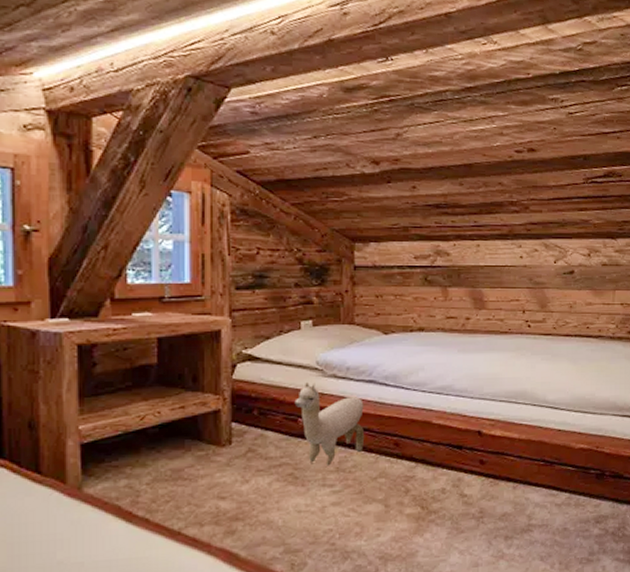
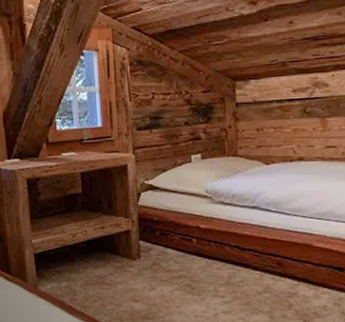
plush toy: present [294,382,365,466] -> none [189,208,251,280]

